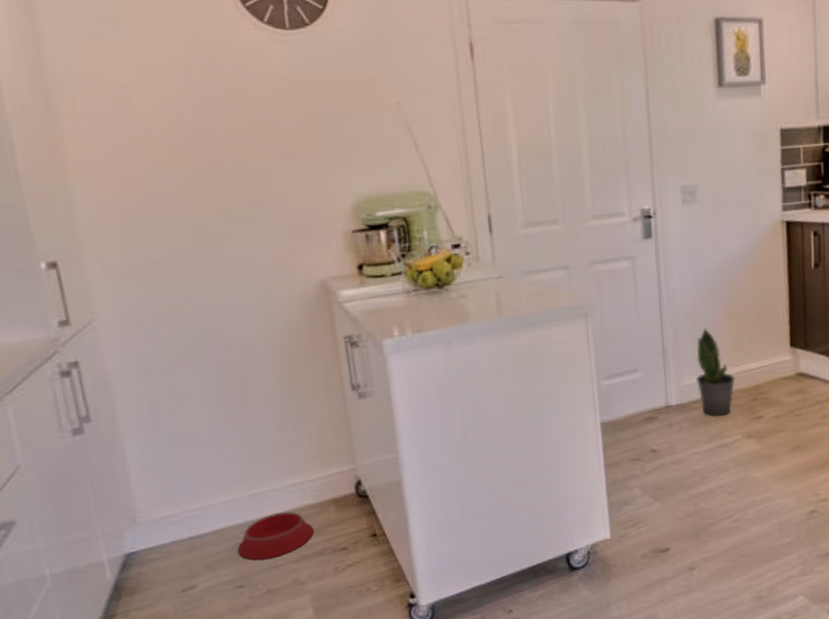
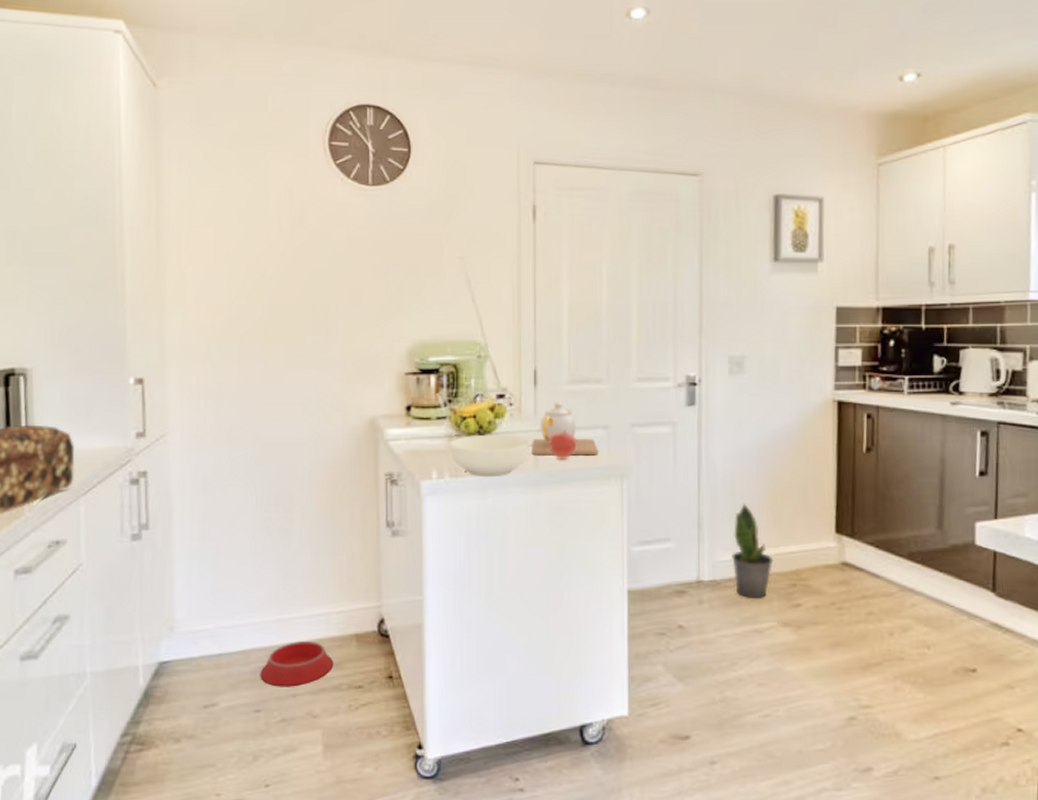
bowl: none [406,284,492,330] -> present [448,434,531,478]
teapot: none [493,245,561,302] -> present [531,401,598,456]
fruit: none [509,274,539,304] -> present [549,430,577,460]

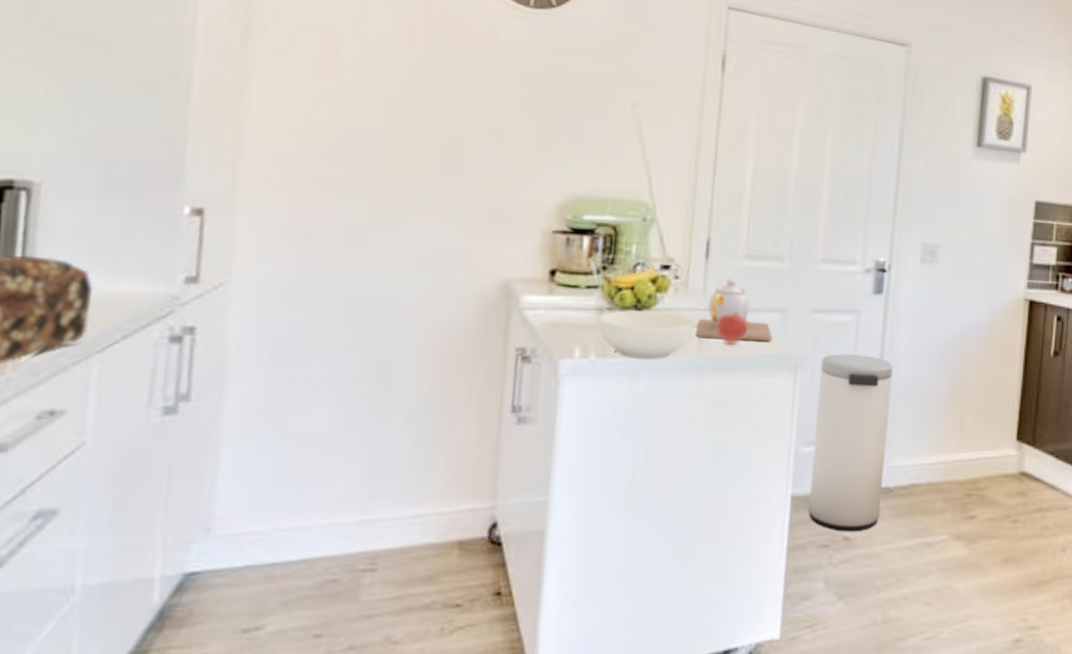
pet bowl: present [260,641,334,687] -> none [325,549,427,606]
pedal bin: none [643,462,712,621] -> present [808,353,894,532]
potted plant: present [731,503,774,599] -> none [906,404,951,510]

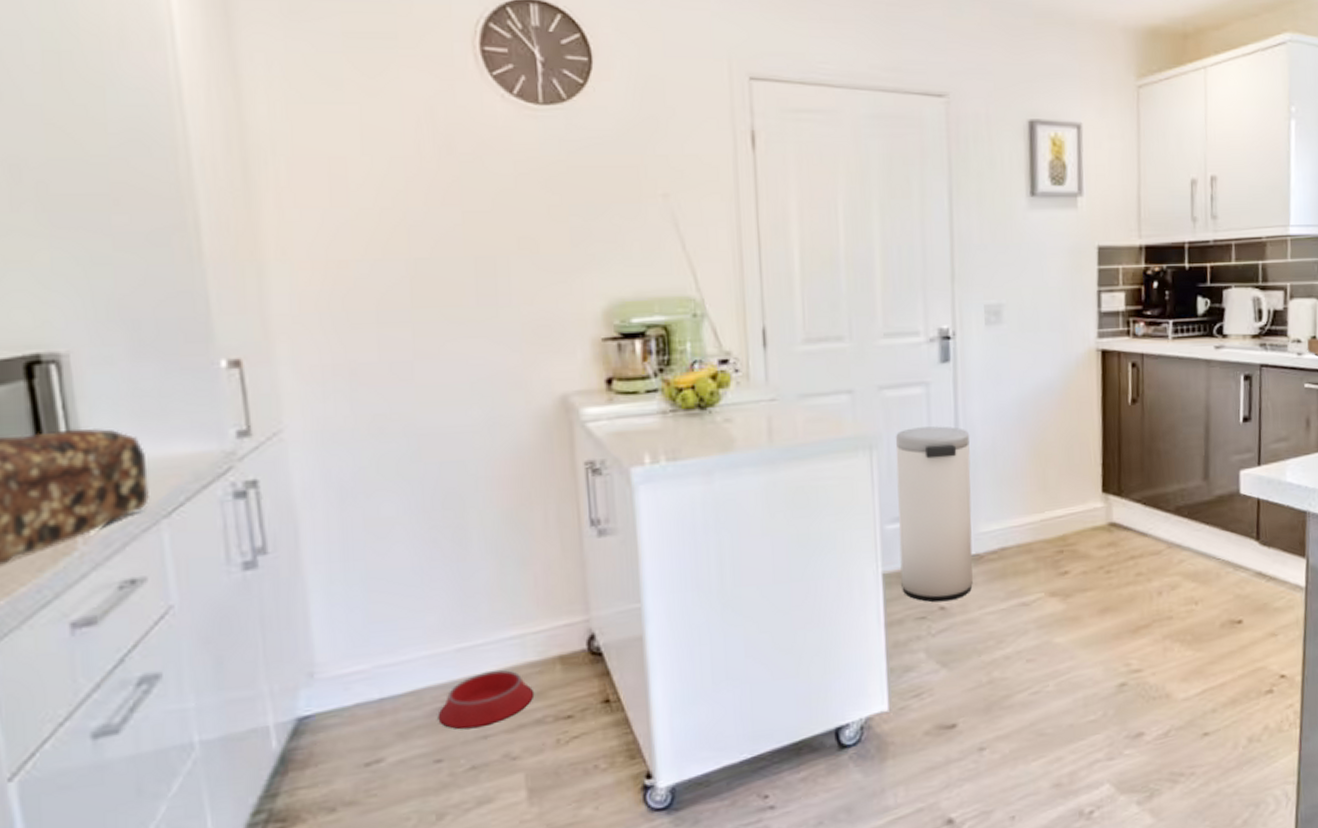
pet bowl: none [325,549,427,606] -> present [438,670,535,729]
bowl: present [597,310,696,361] -> none [662,406,763,459]
teapot: present [695,277,773,342] -> none [763,364,843,429]
fruit: present [716,311,749,345] -> none [784,397,817,432]

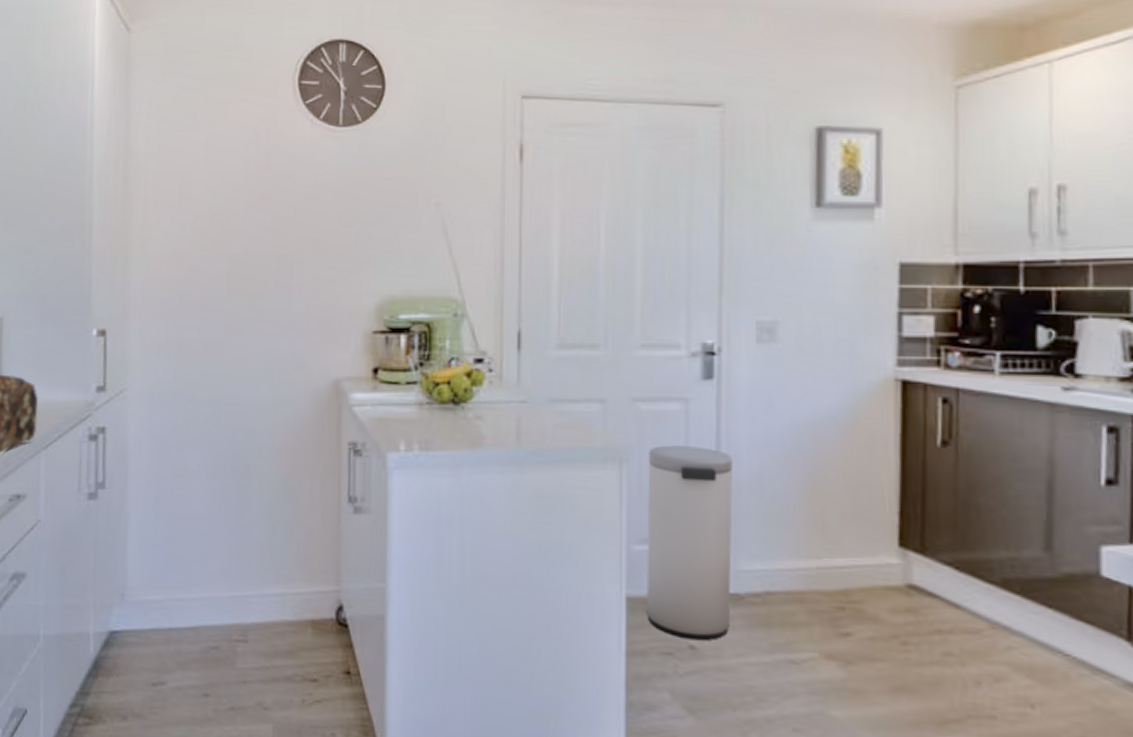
pet bowl: present [438,670,535,729] -> none [210,622,288,672]

